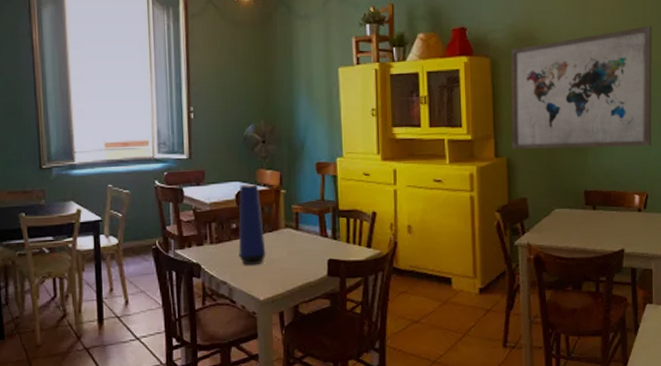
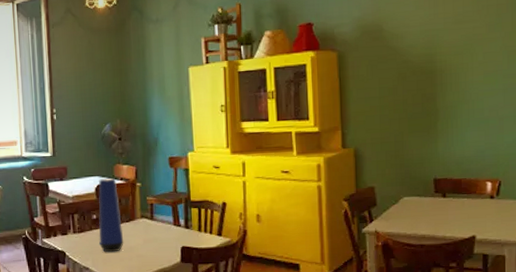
wall art: present [510,26,652,149] -> none [357,11,507,140]

